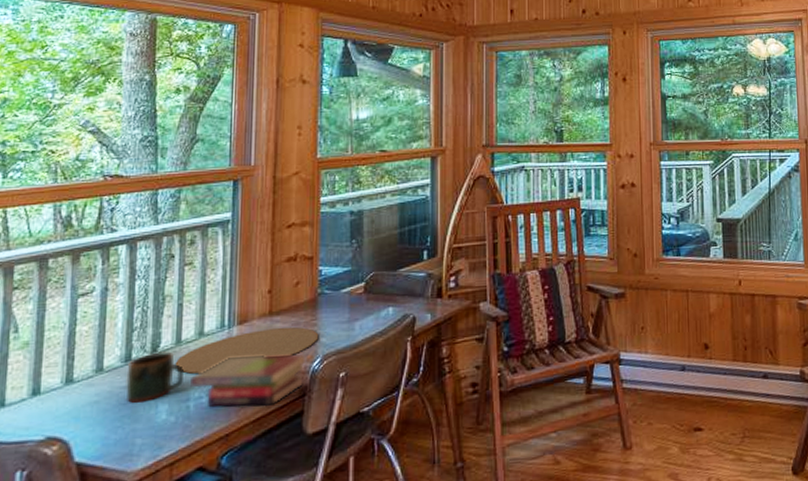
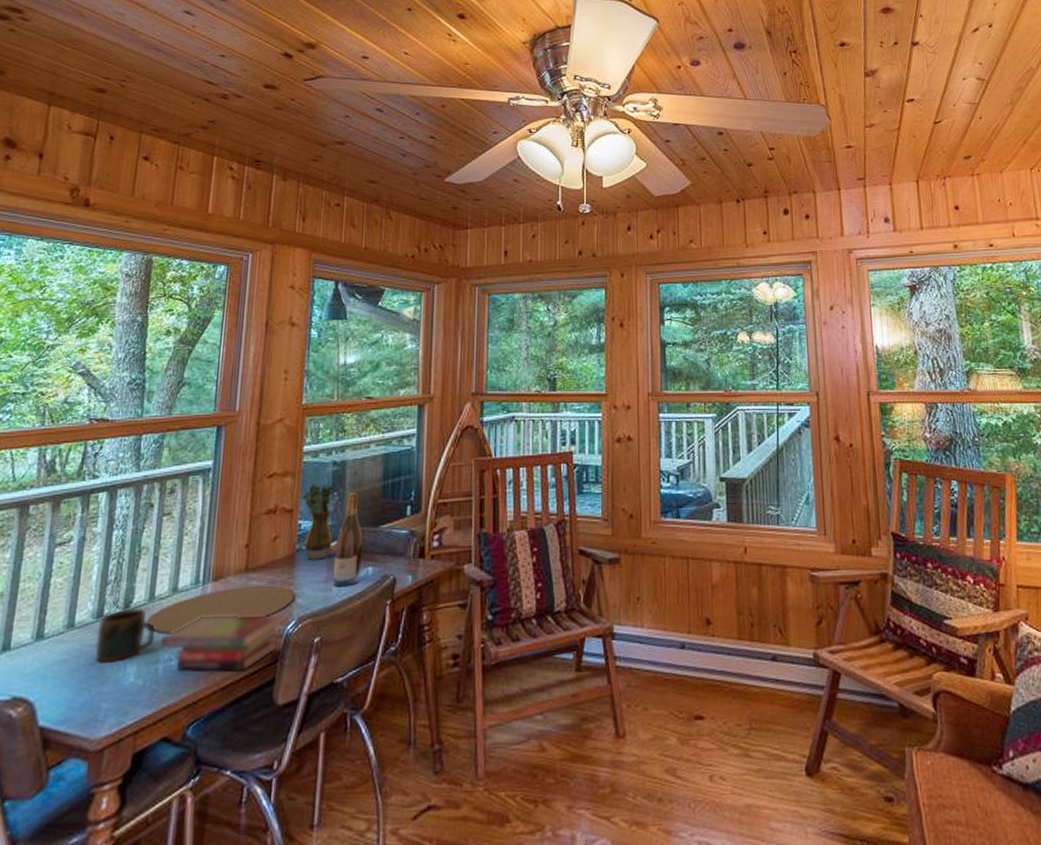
vase: none [323,231,352,303] -> present [303,482,334,560]
wine bottle: none [354,240,382,327] -> present [332,493,363,587]

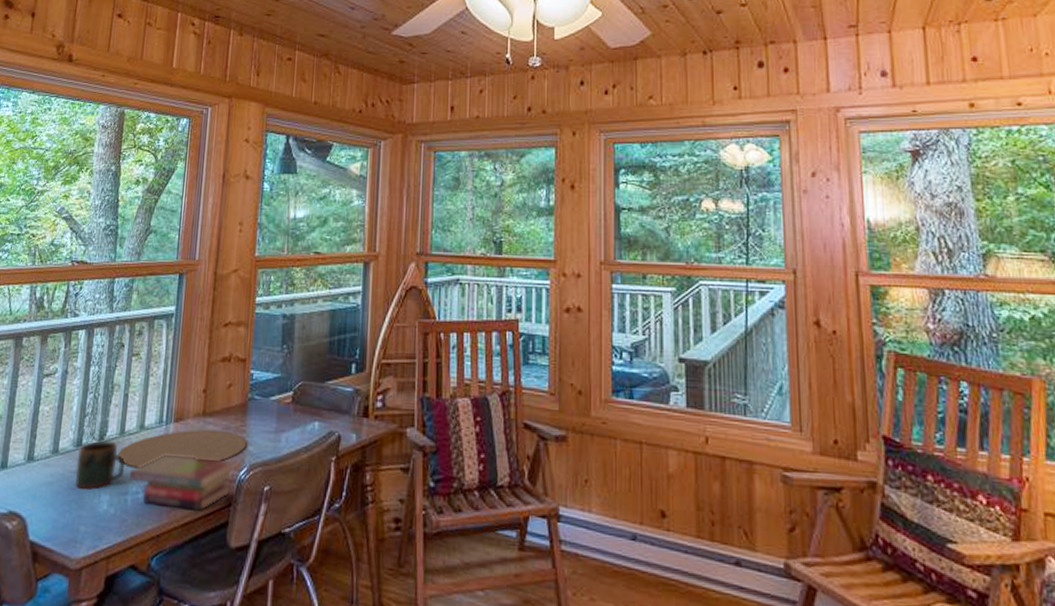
vase: present [303,482,334,560] -> none [255,333,283,410]
wine bottle: present [332,493,363,587] -> none [281,346,310,440]

